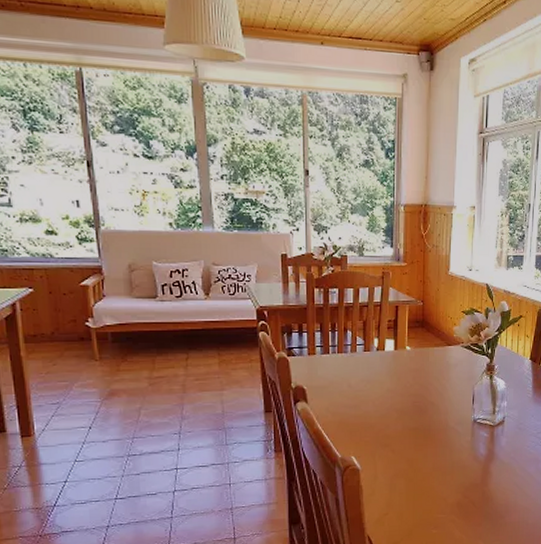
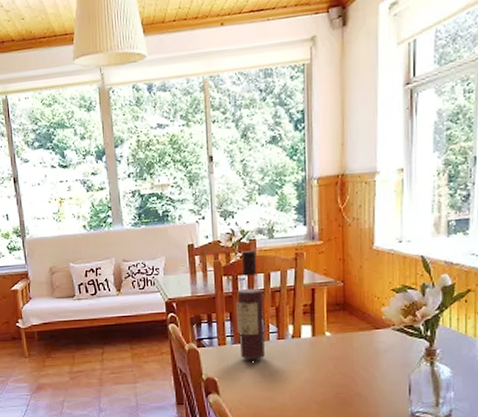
wine bottle: none [326,266,353,370] -> present [236,250,265,360]

